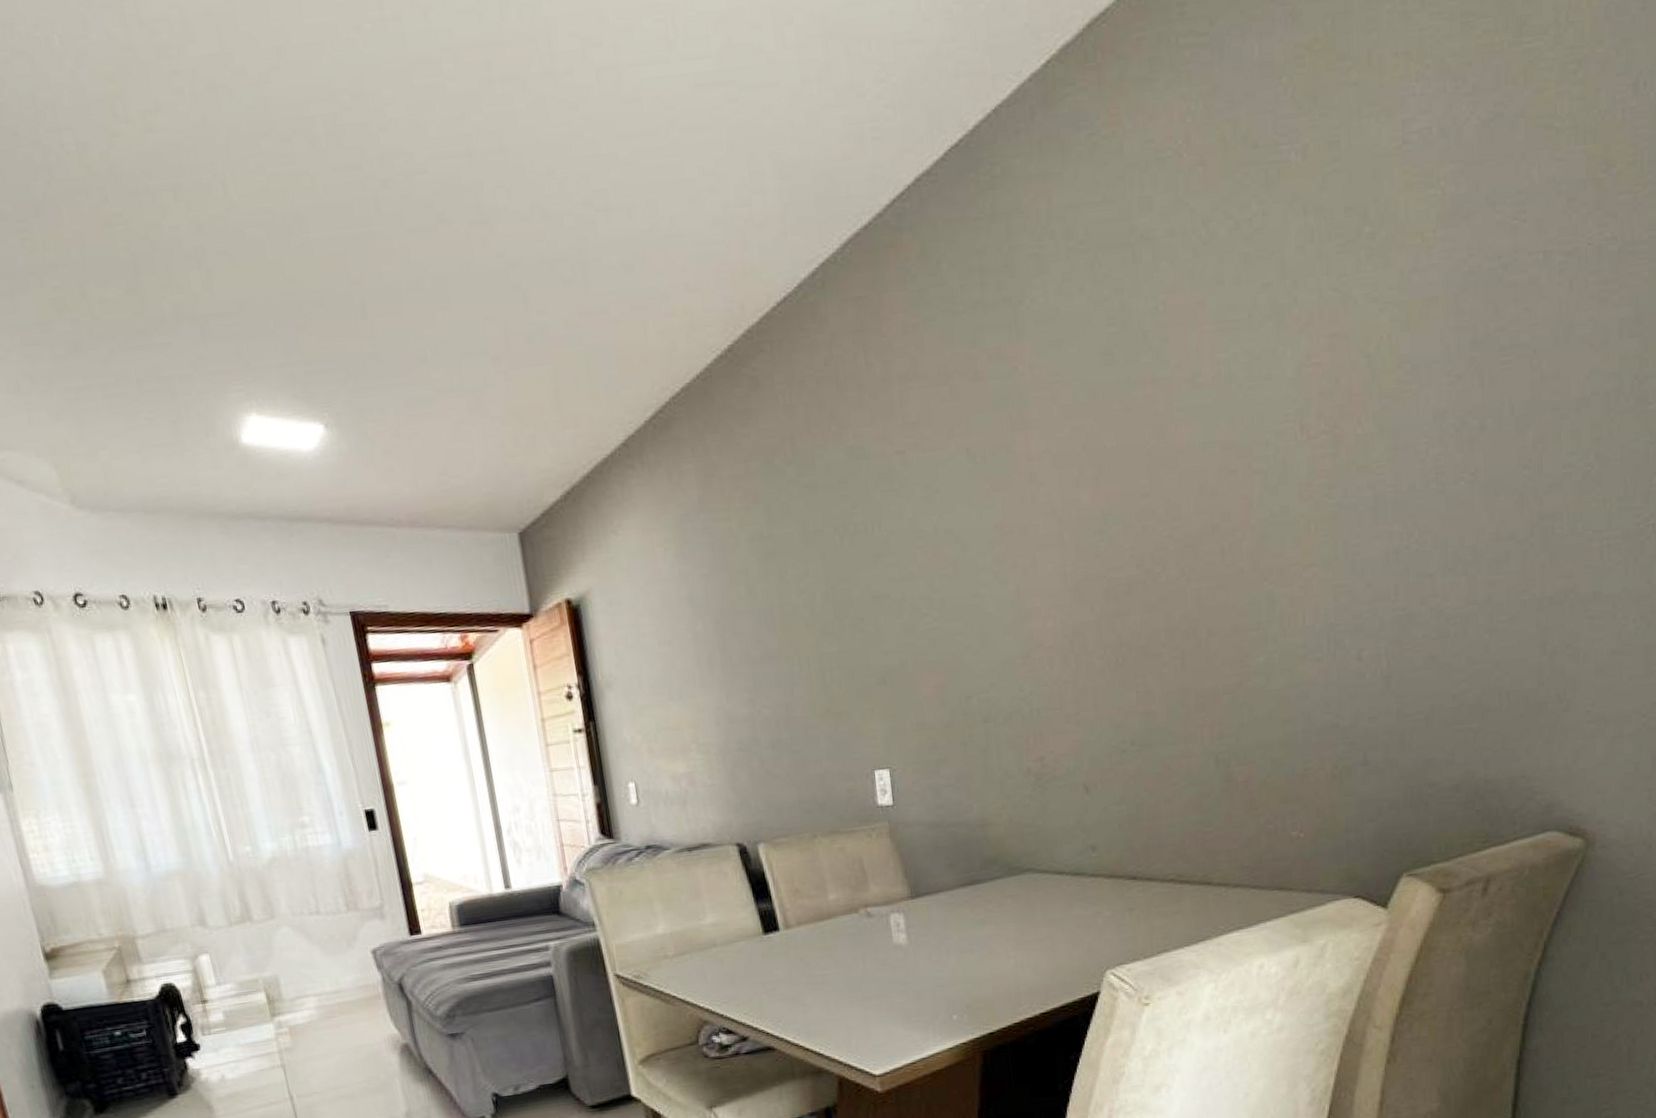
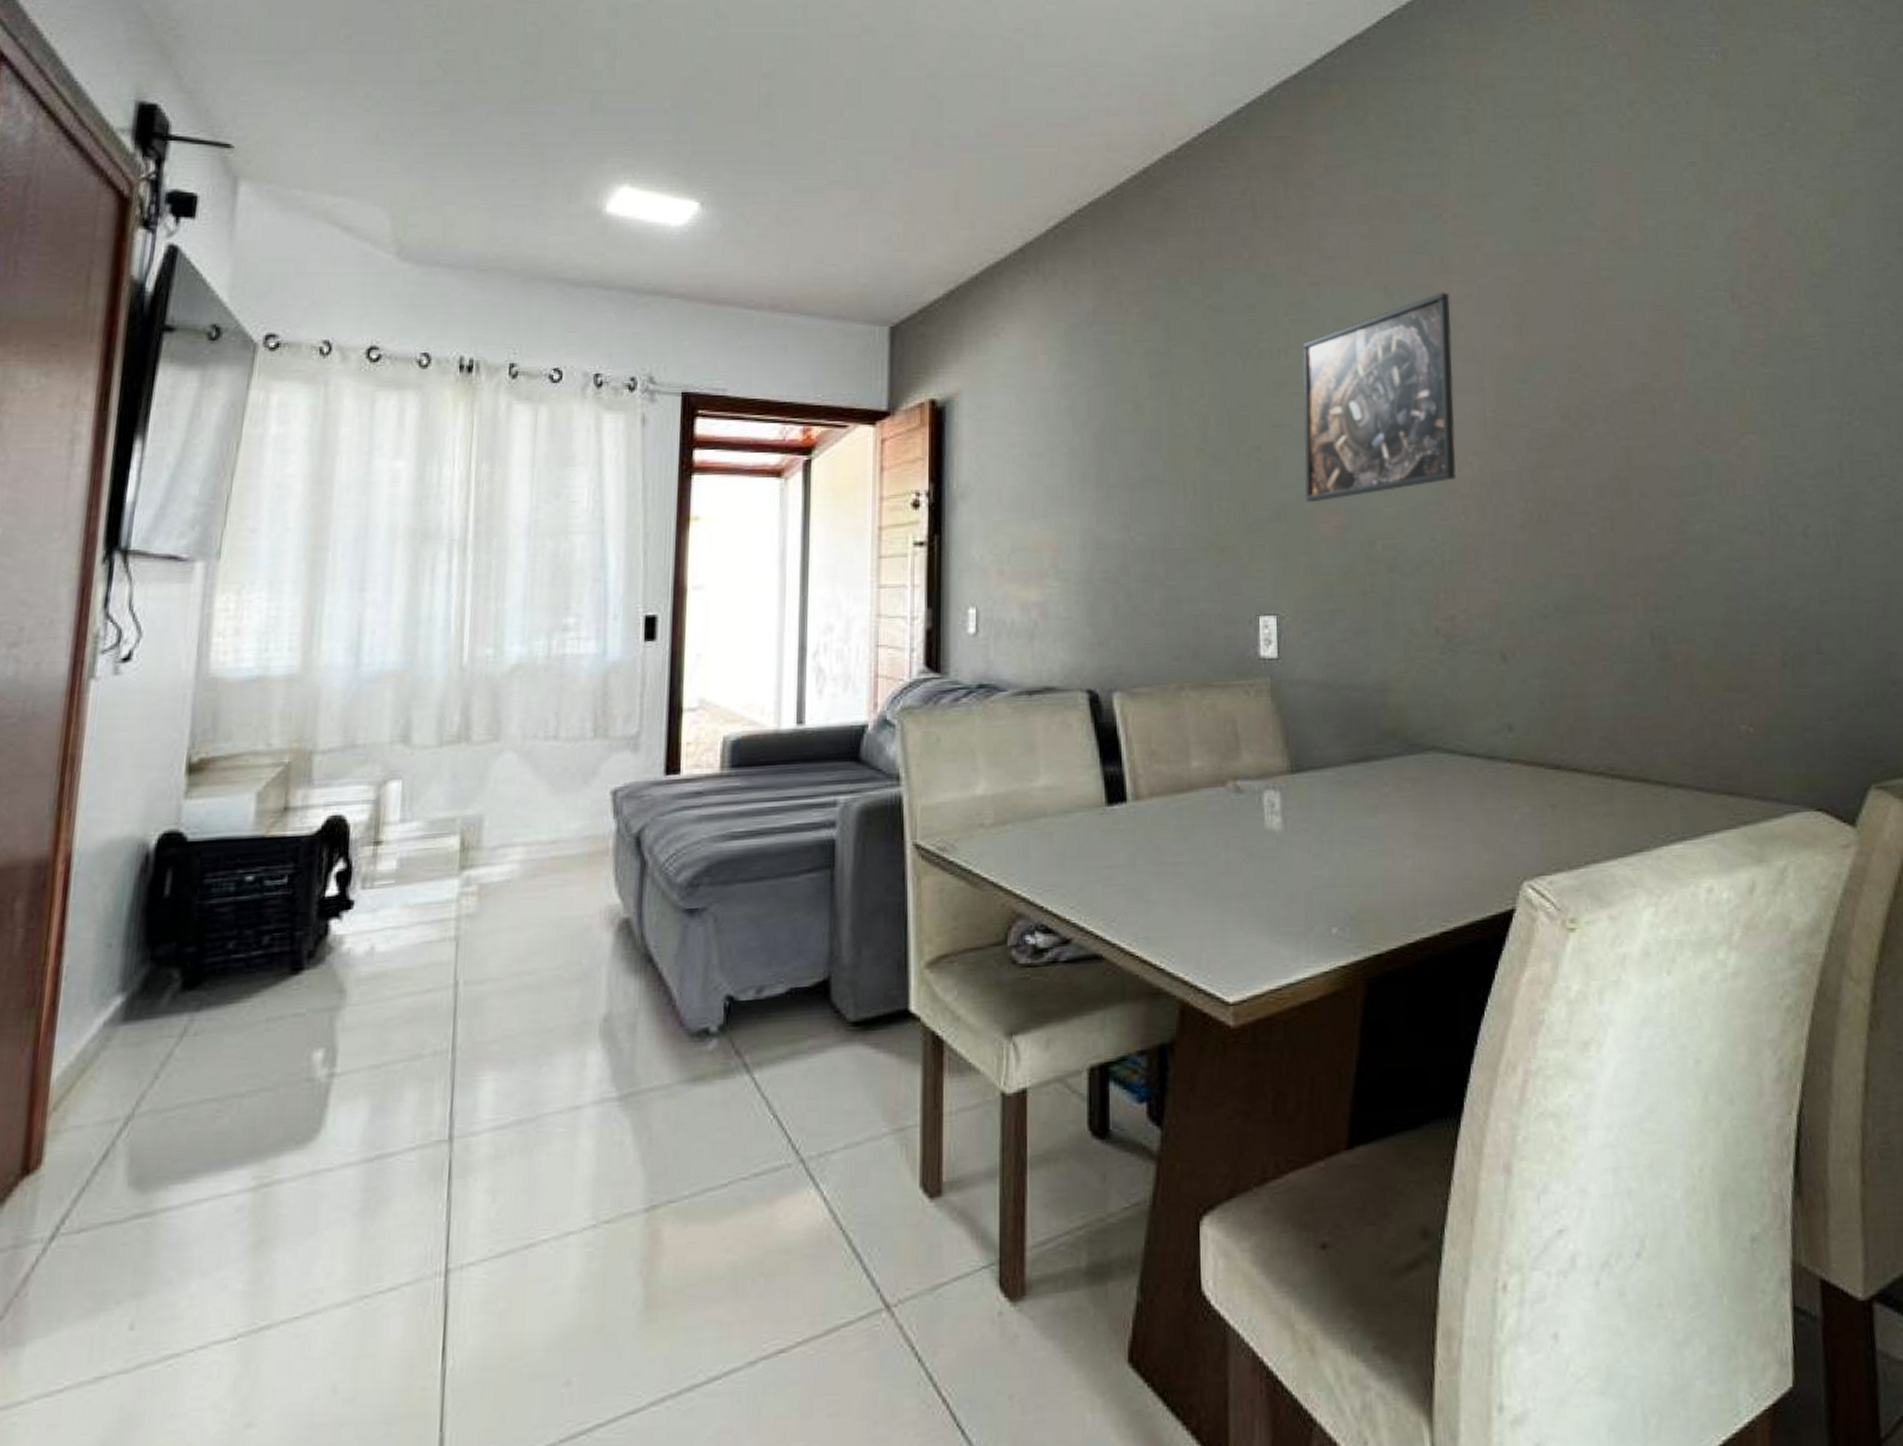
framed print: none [894,449,1041,666] -> present [1302,292,1456,503]

